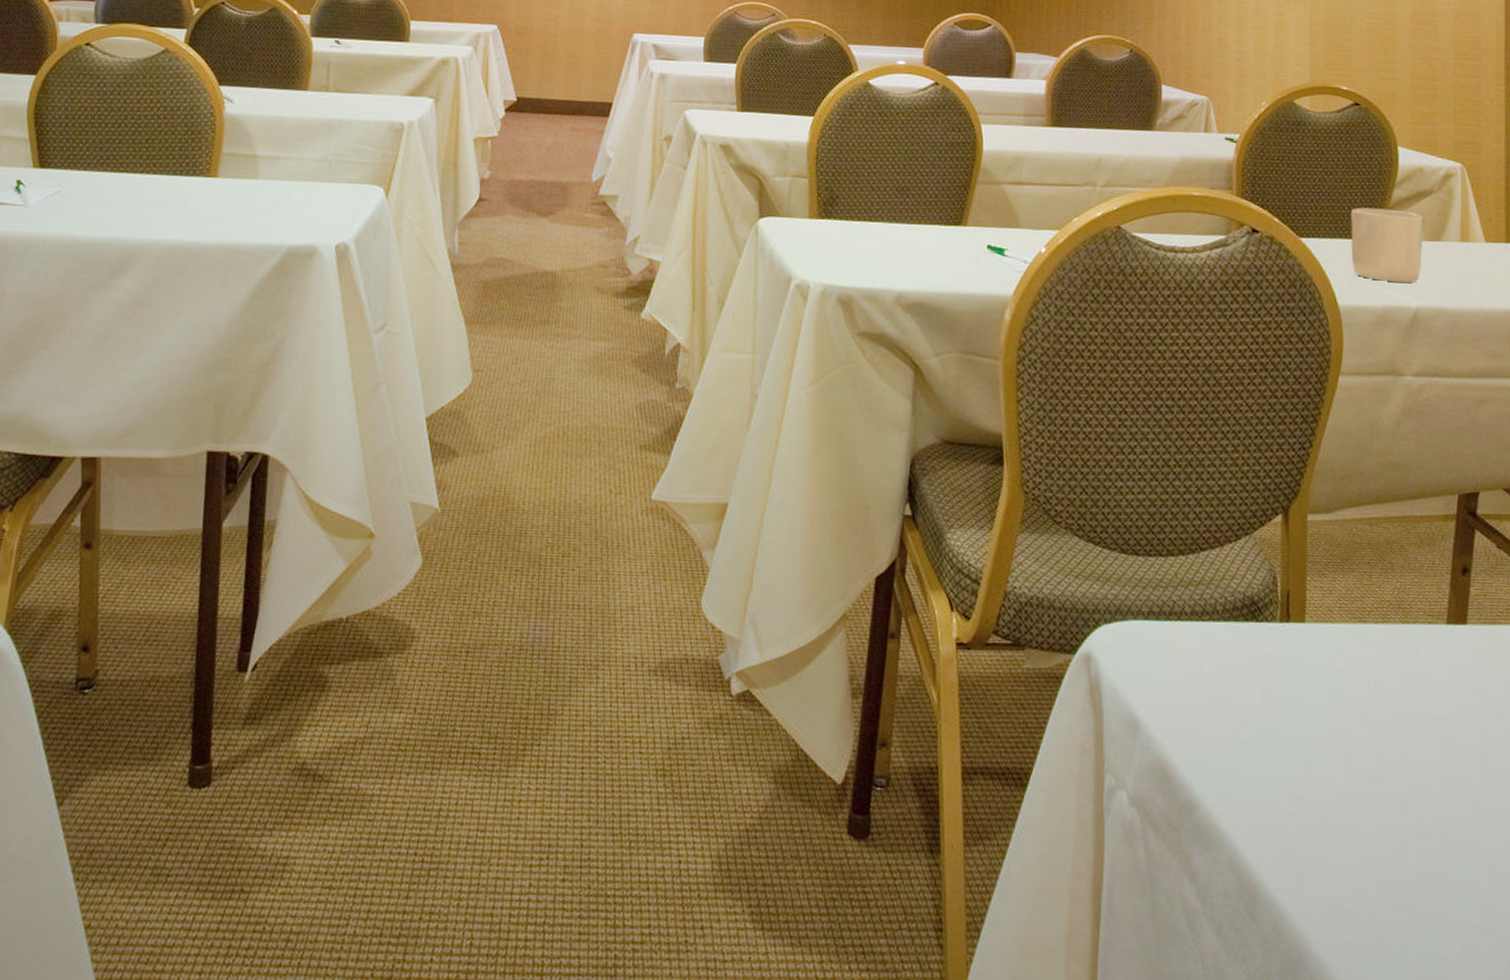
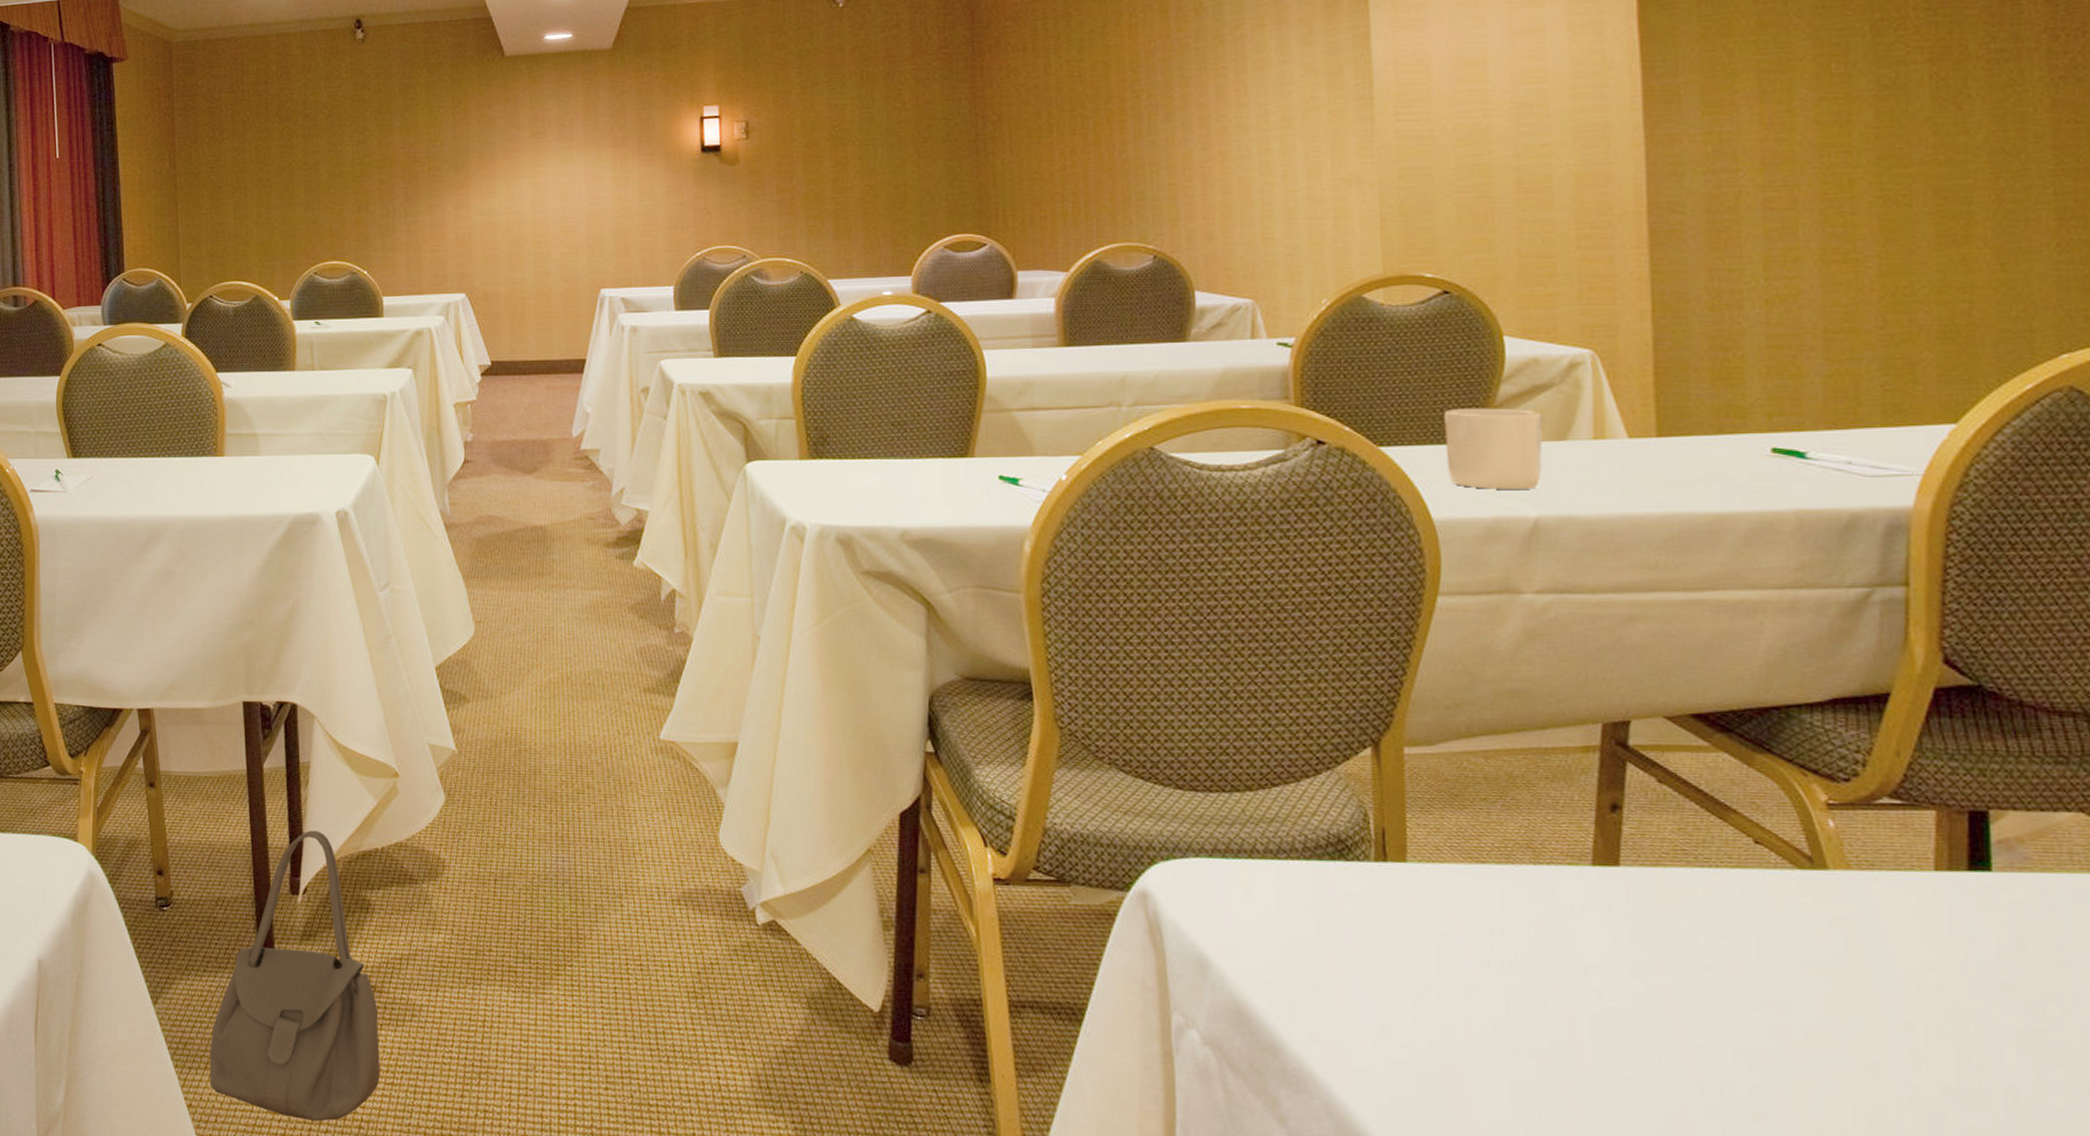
handbag: none [115,598,323,937] -> present [209,830,380,1122]

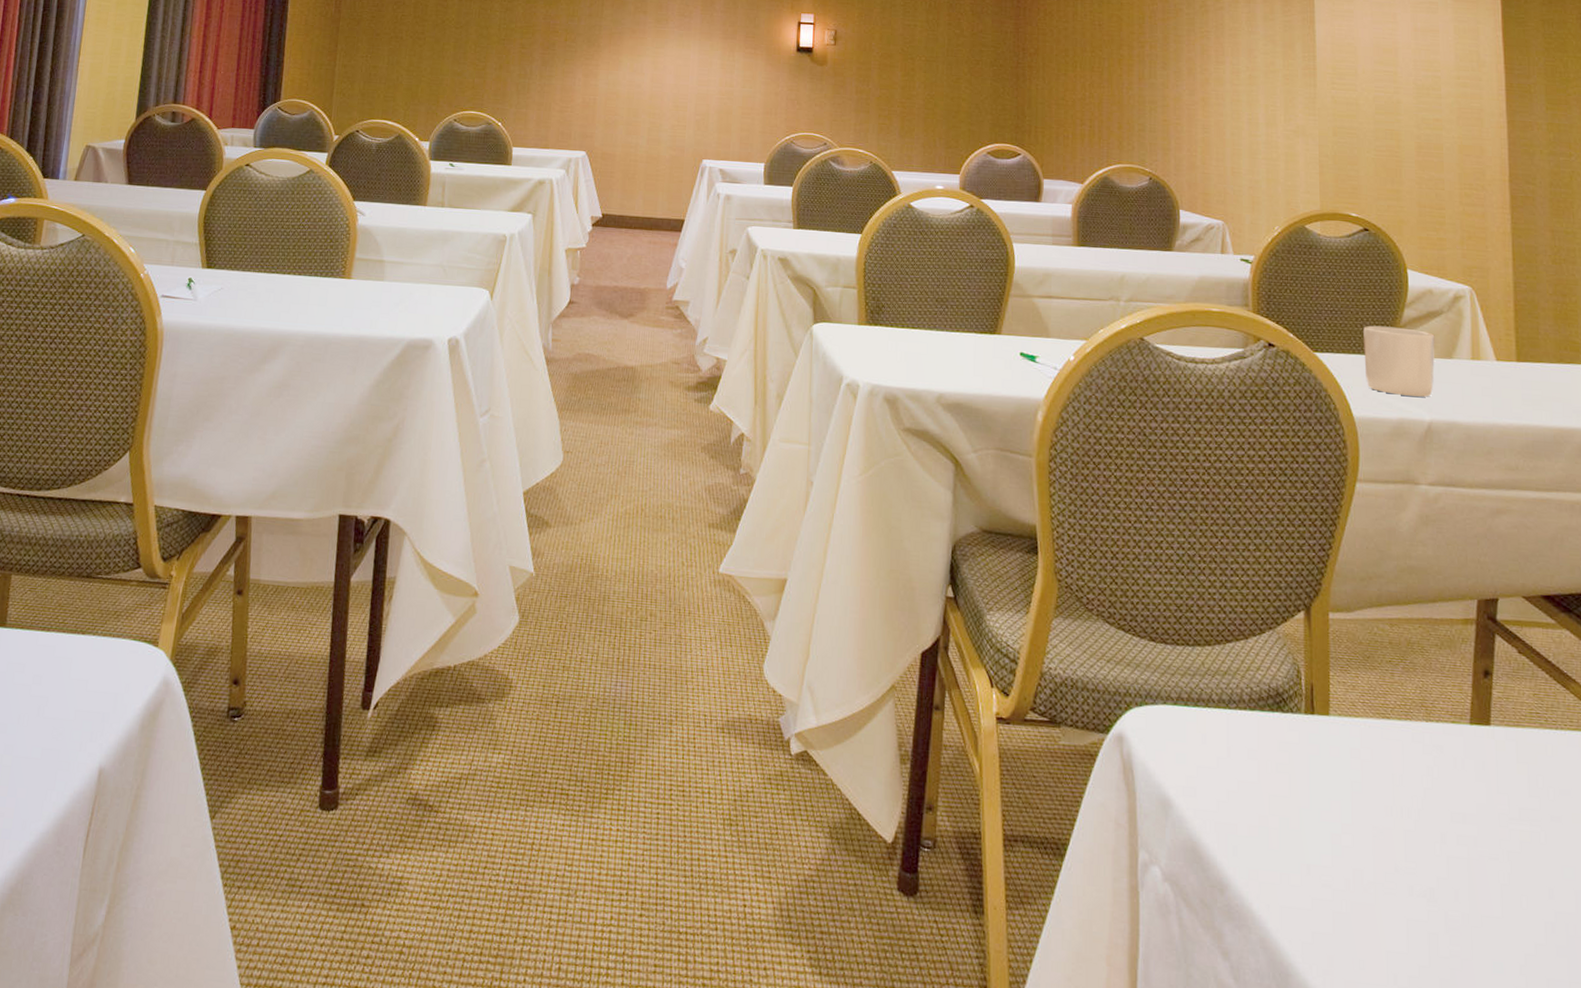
handbag: present [209,830,380,1122] -> none [256,645,432,947]

